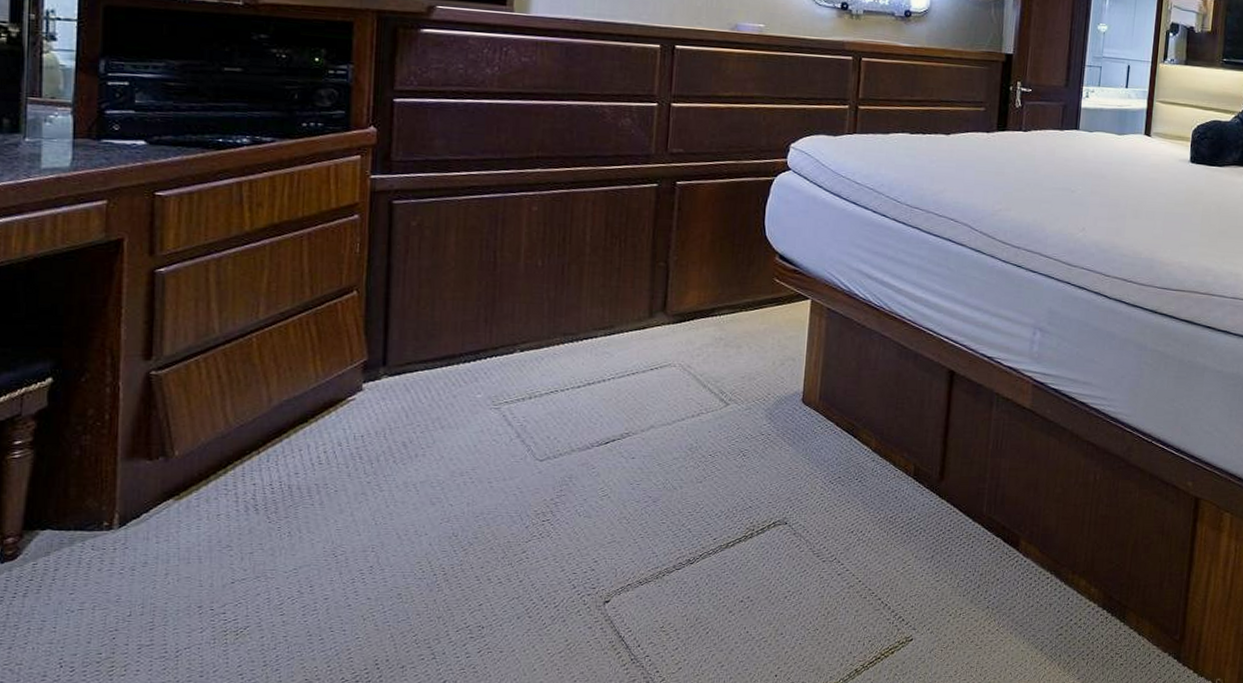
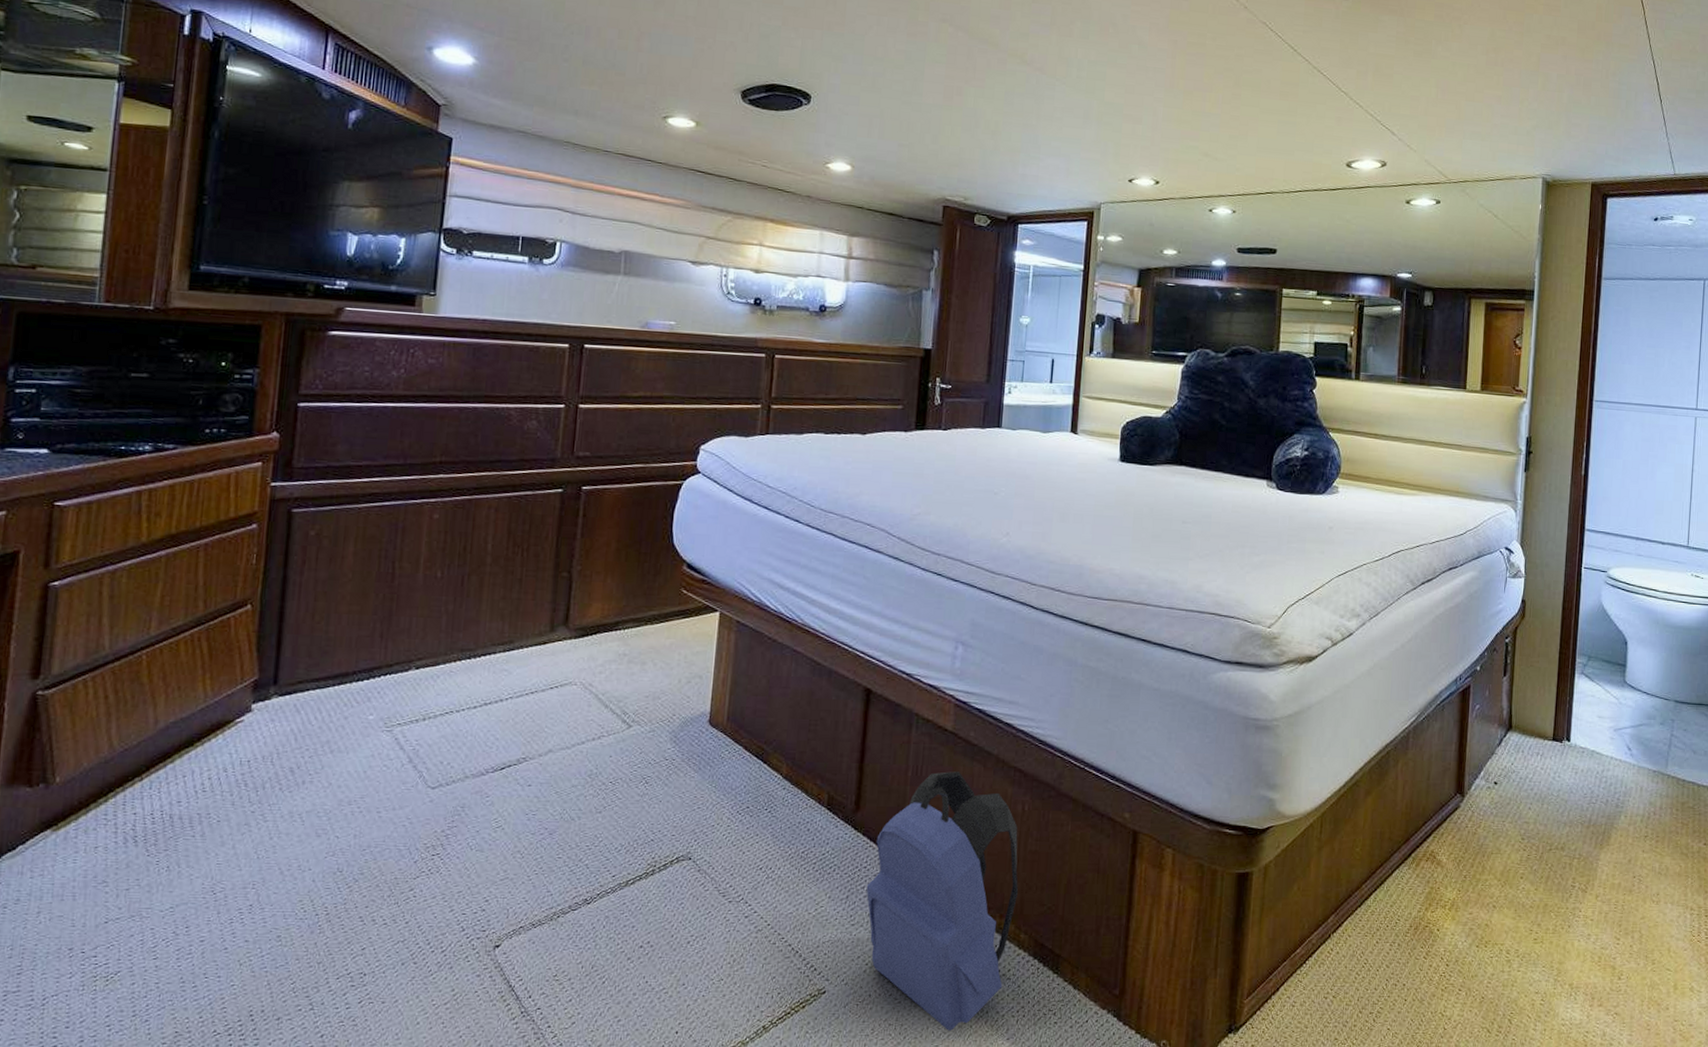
backpack: none [950,445,1090,672] -> present [866,771,1019,1031]

